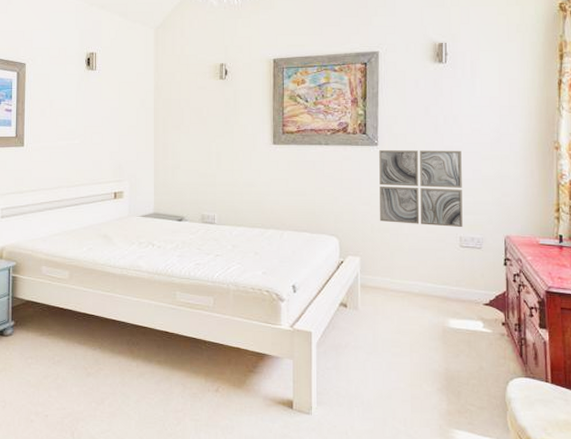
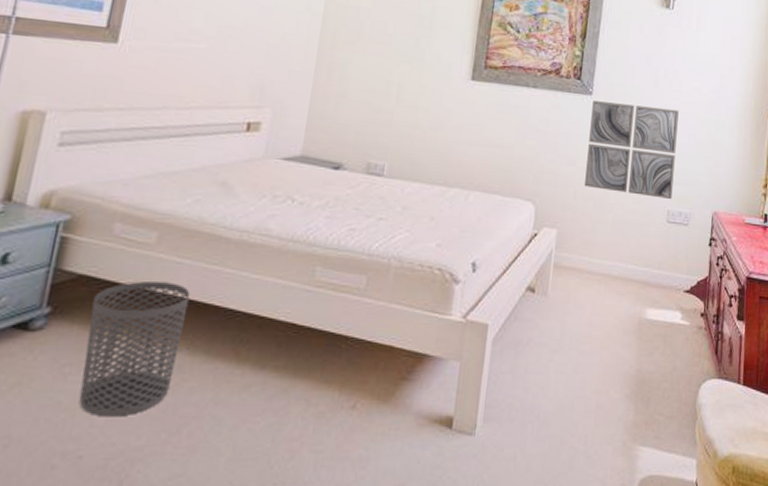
waste bin: none [38,304,96,391] -> present [79,281,190,417]

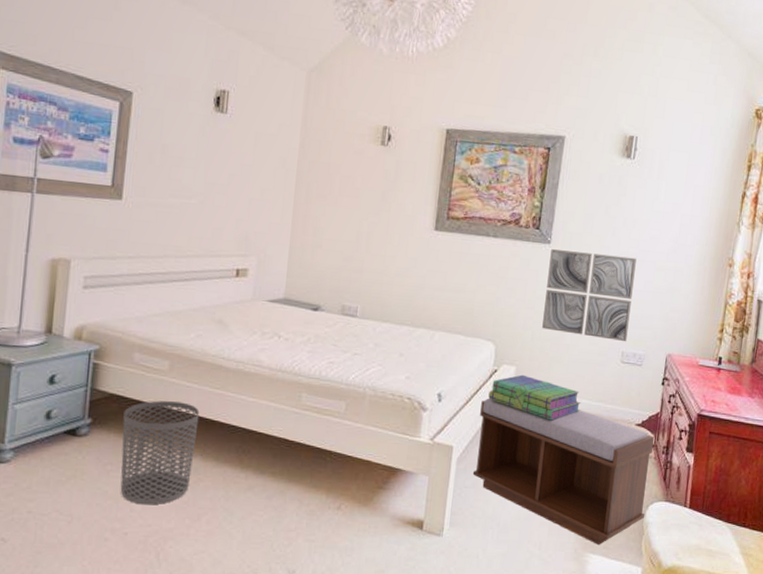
bench: none [510,267,704,436] -> present [472,399,655,546]
stack of books: none [527,238,627,290] -> present [488,374,581,421]

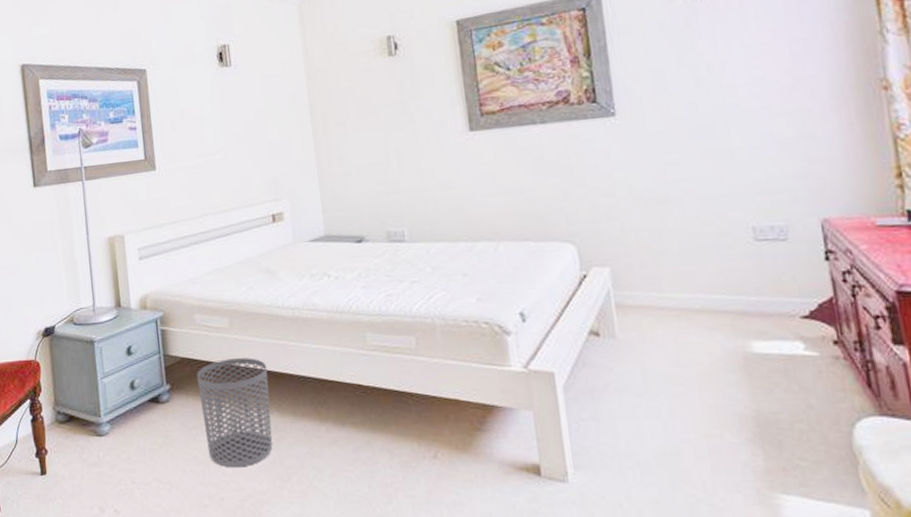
bench: present [472,399,655,546] -> none [576,308,854,483]
stack of books: present [488,374,581,421] -> none [583,275,713,327]
wall art: present [542,249,637,342] -> none [618,108,755,217]

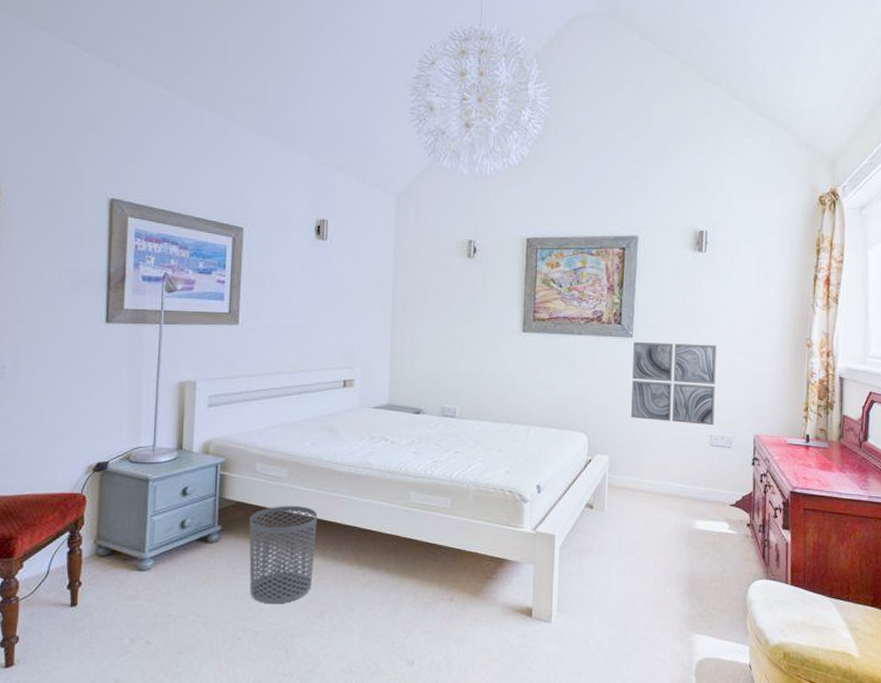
wall art: none [618,108,755,217] -> present [631,342,716,426]

